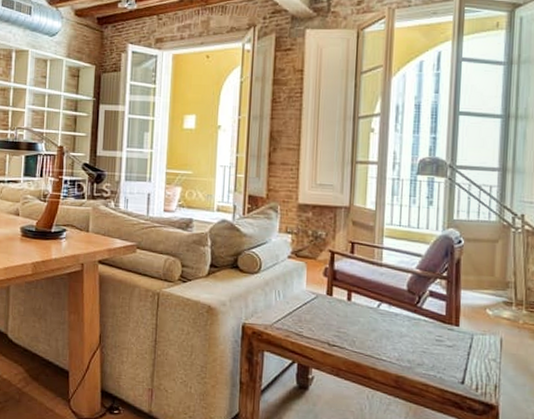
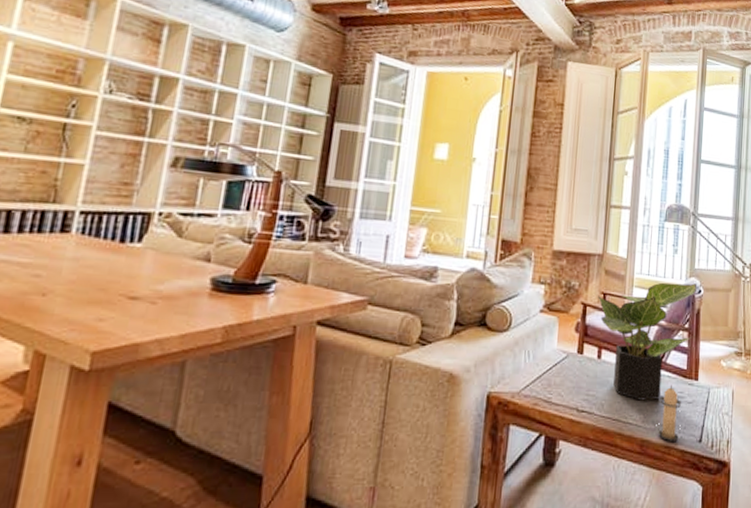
potted plant: none [345,232,457,342] -> present [597,282,698,401]
candle: none [414,328,440,380] -> present [658,384,681,441]

